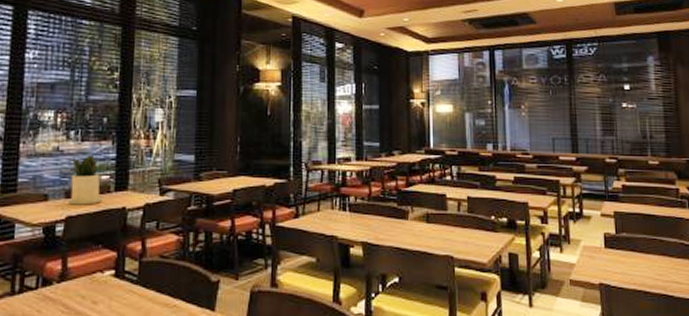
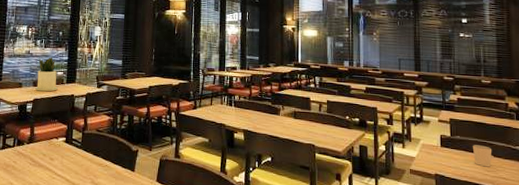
cup: none [640,243,665,270] -> present [472,145,494,167]

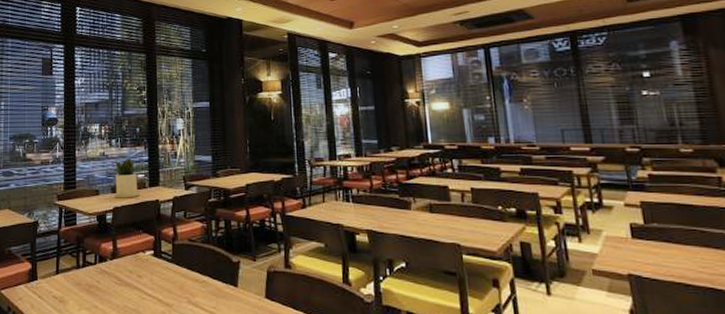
cup: present [472,145,494,167] -> none [676,234,709,262]

